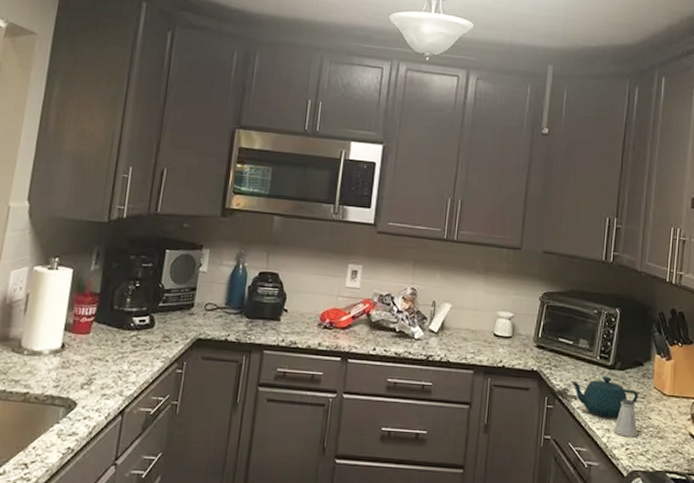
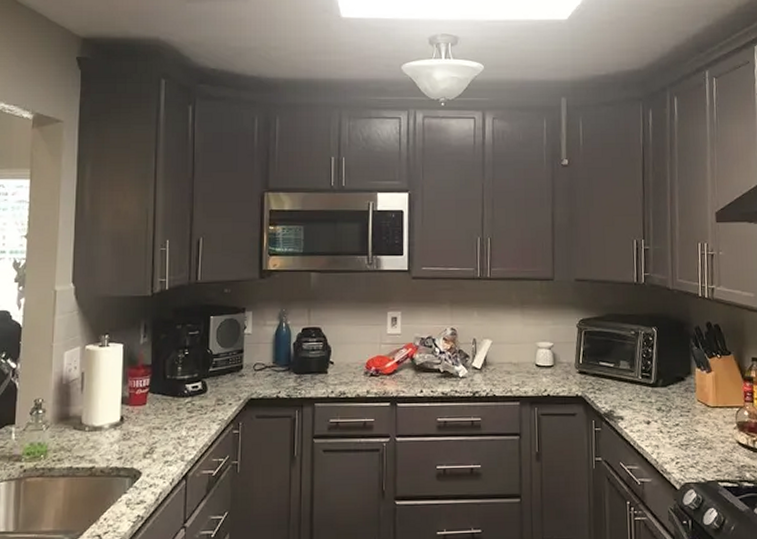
teapot: present [570,376,638,419] -> none [615,394,683,435]
saltshaker: present [613,399,638,438] -> none [662,414,686,451]

